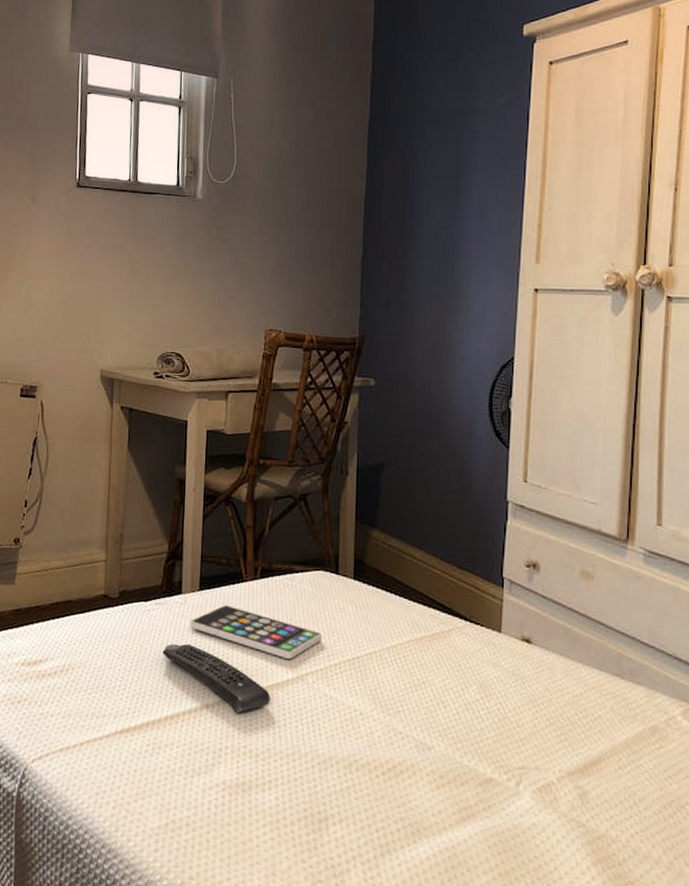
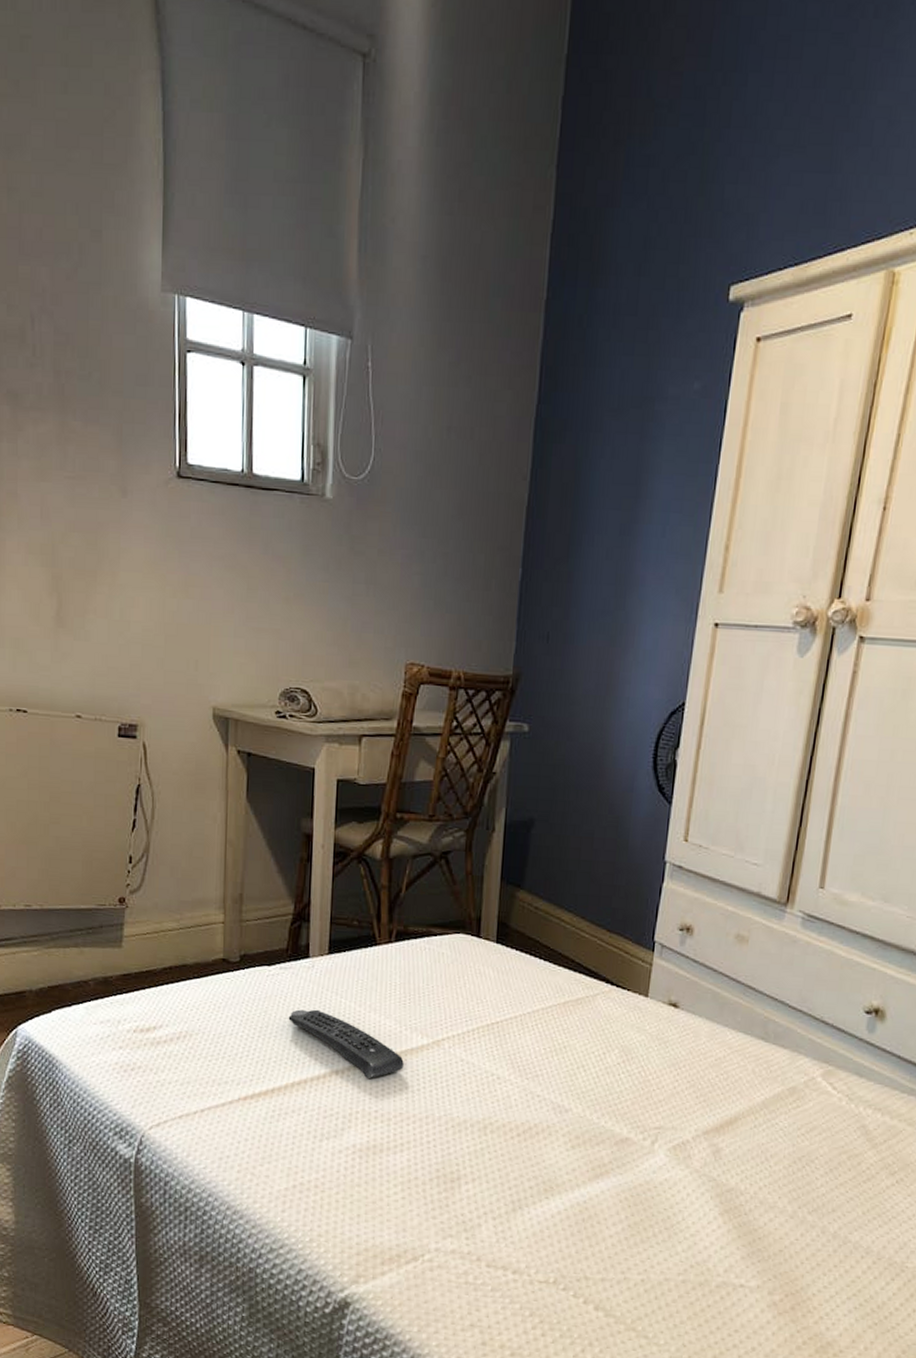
smartphone: present [190,605,321,659] -> none [318,969,460,1024]

